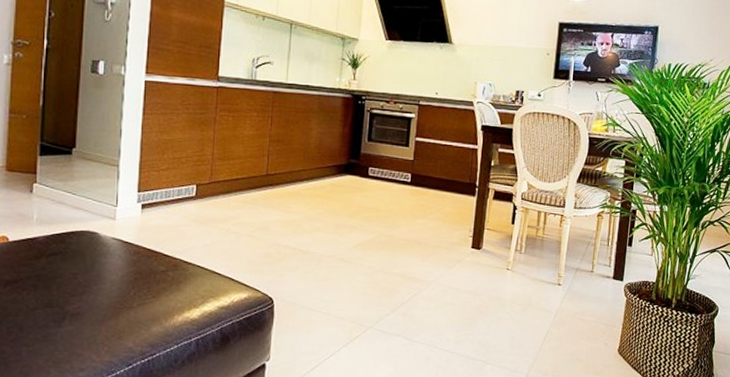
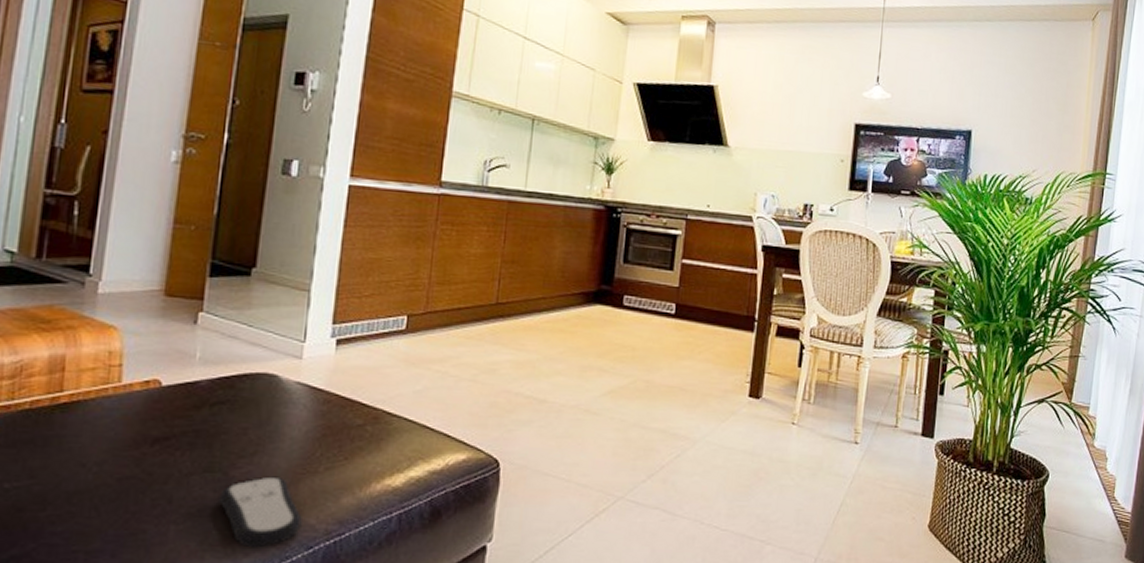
remote control: none [58,310,123,365] -> present [219,476,302,548]

